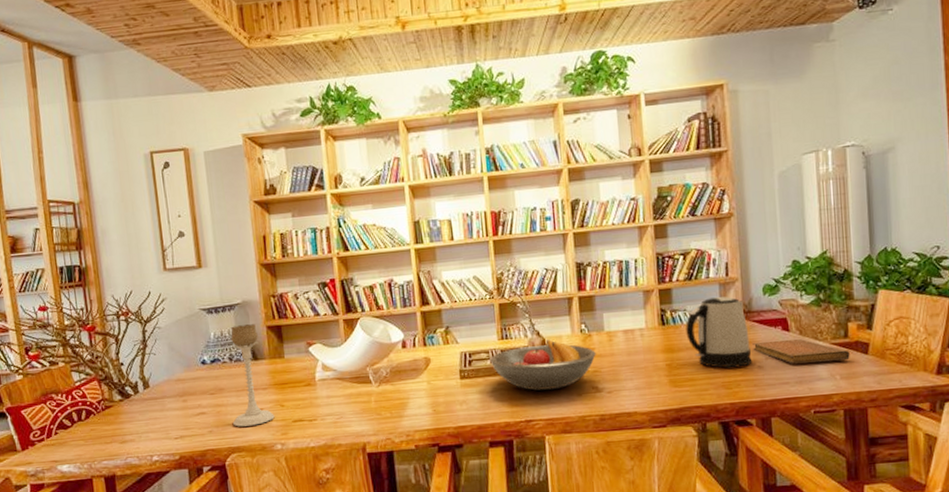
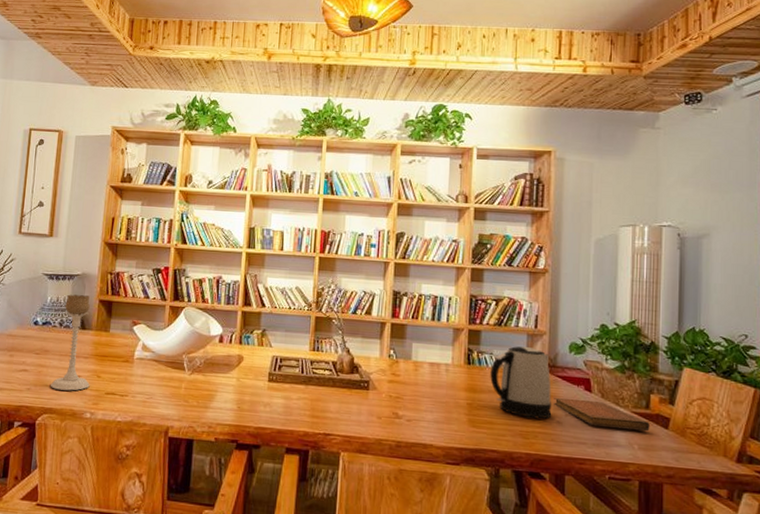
fruit bowl: present [490,339,596,391] -> none [299,359,401,408]

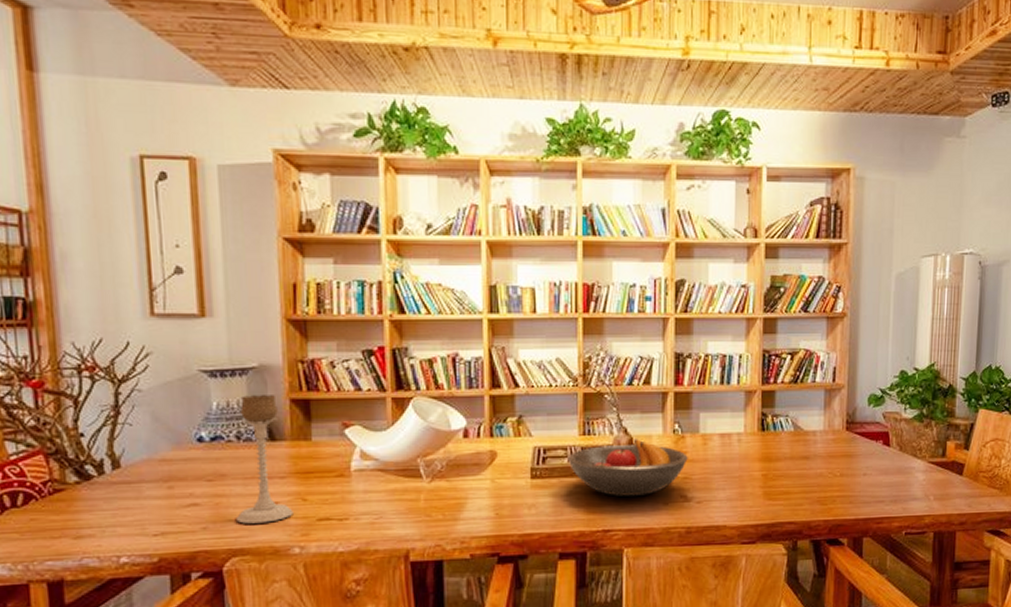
fruit bowl: none [299,359,401,408] -> present [568,439,688,496]
kettle: present [490,346,552,419] -> none [786,404,851,483]
notebook: present [554,397,650,431] -> none [852,455,945,482]

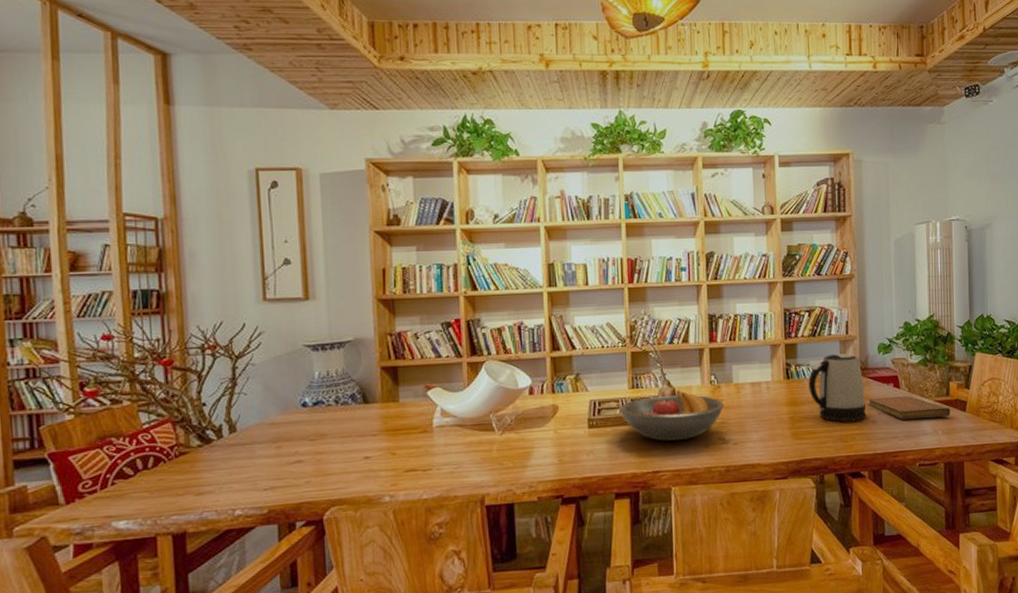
candle holder: present [235,395,293,524] -> none [334,364,384,477]
kettle: none [786,404,851,483] -> present [808,353,867,422]
notebook: none [852,455,945,482] -> present [868,396,951,419]

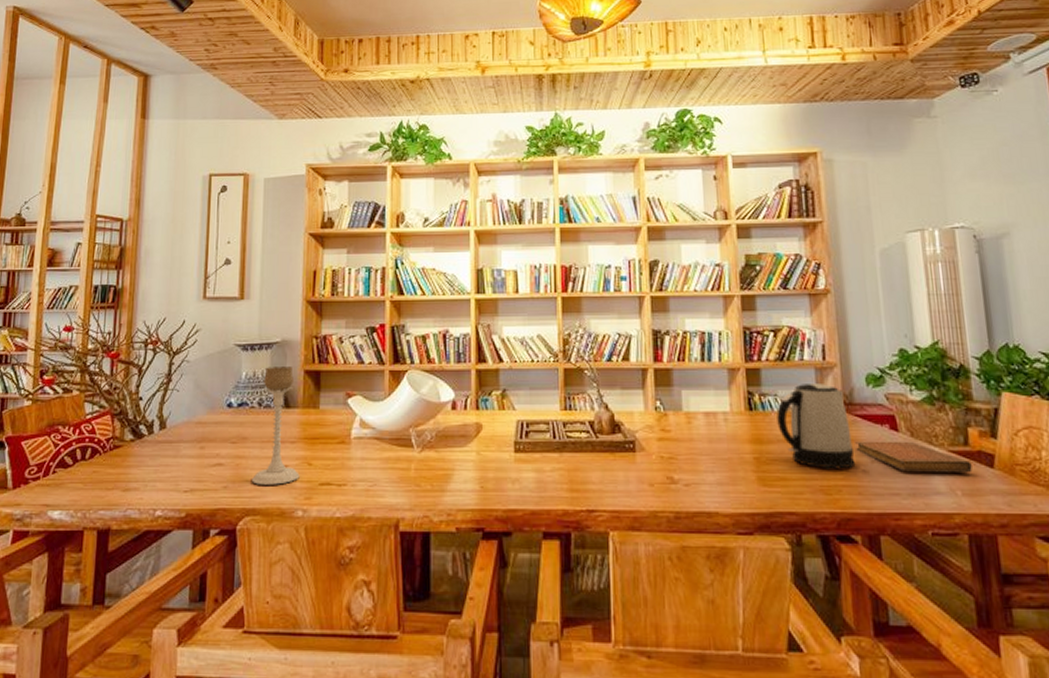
candle holder: none [334,364,384,477] -> present [251,367,300,485]
fruit bowl: present [619,390,724,441] -> none [550,415,672,475]

